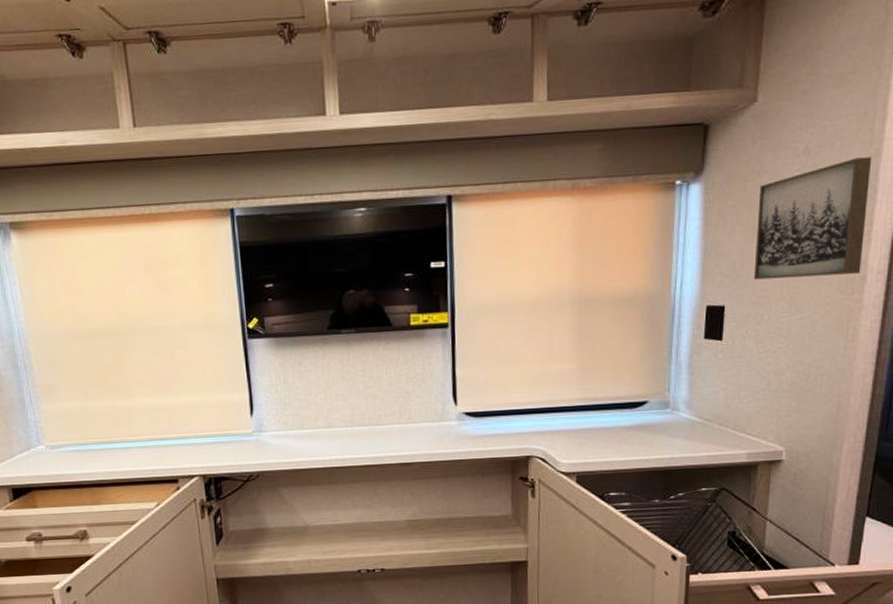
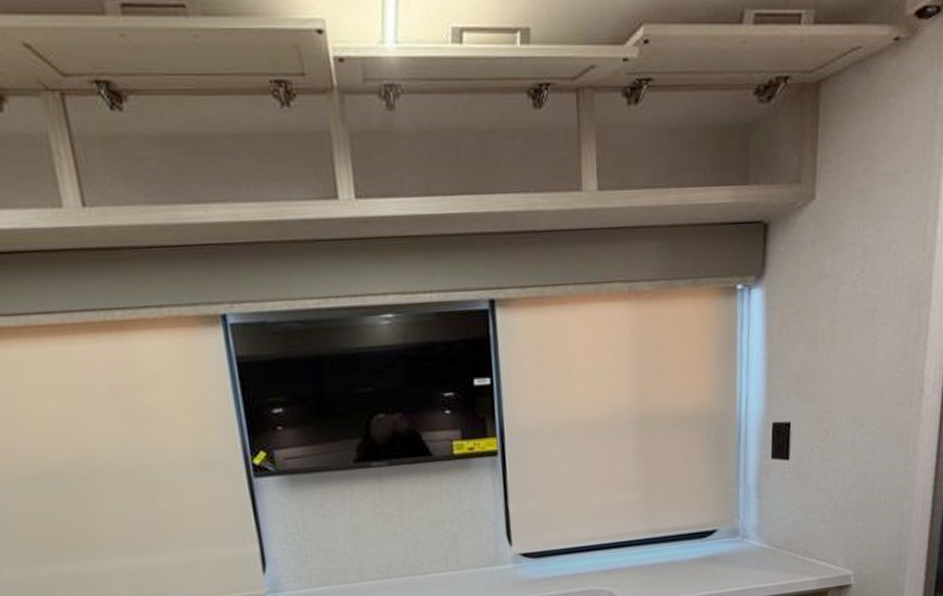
wall art: present [753,157,872,280] -> none [817,262,925,394]

